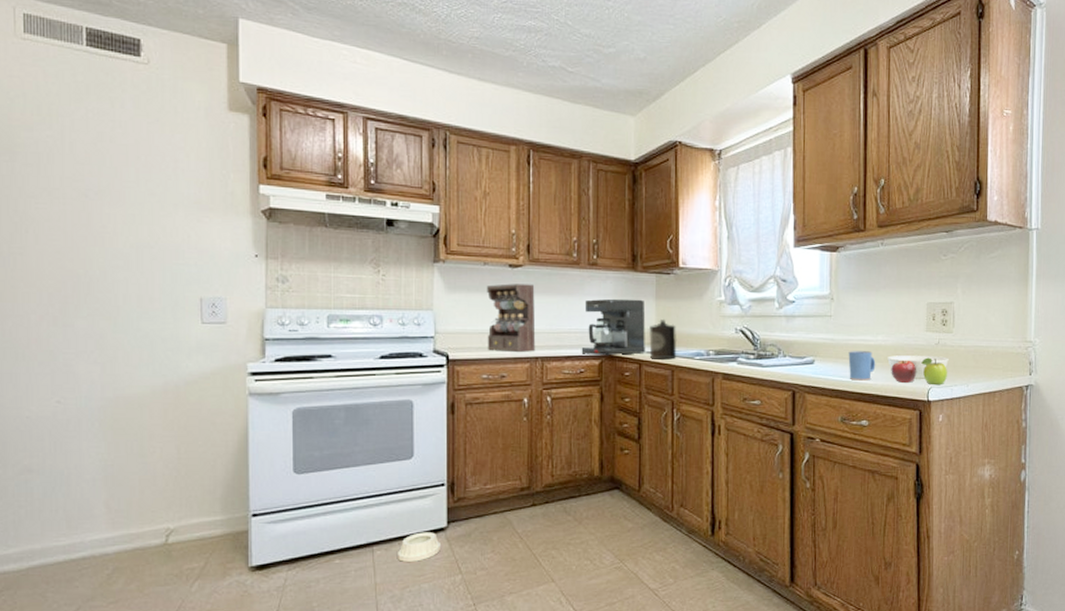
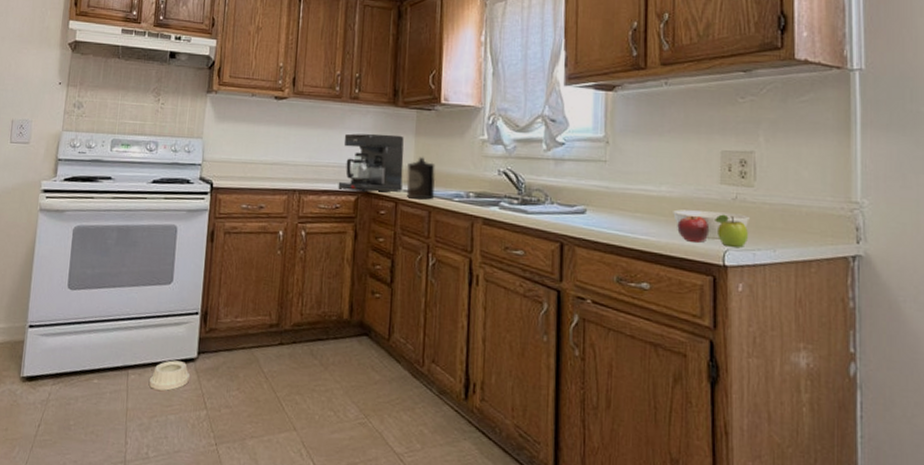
spice rack: present [487,284,536,353] -> none [249,115,298,185]
mug: present [848,351,876,381] -> none [625,201,659,237]

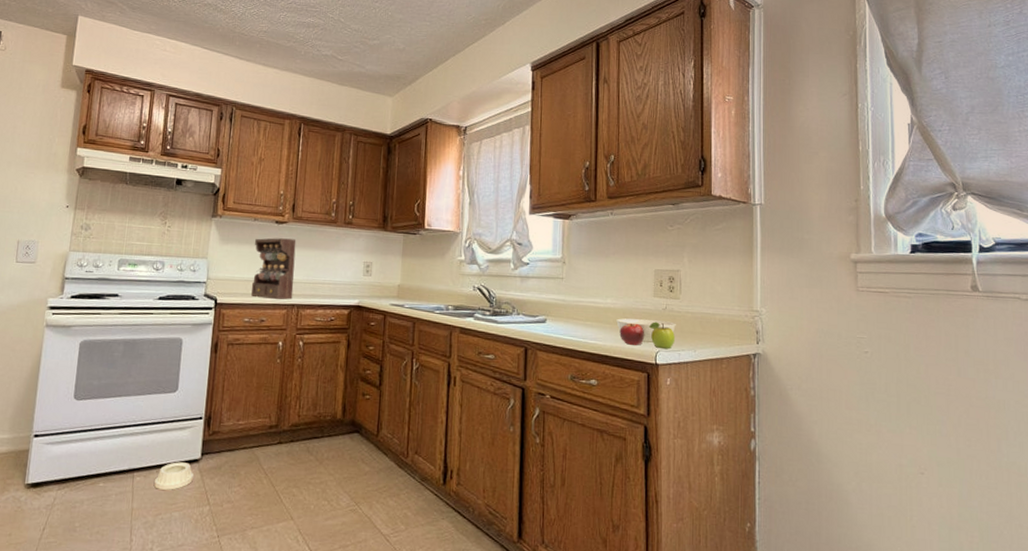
spice rack: none [249,115,298,185] -> present [251,238,297,300]
coffee maker: present [338,133,404,193] -> none [333,254,392,307]
canister: present [406,157,436,200] -> none [394,275,420,312]

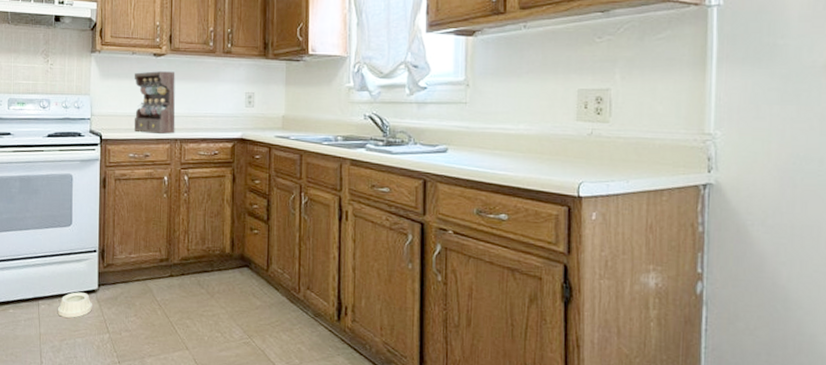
bowl: present [616,318,676,344] -> none [530,146,604,174]
fruit: present [619,323,645,346] -> none [534,150,566,177]
fruit: present [649,321,676,350] -> none [570,149,604,180]

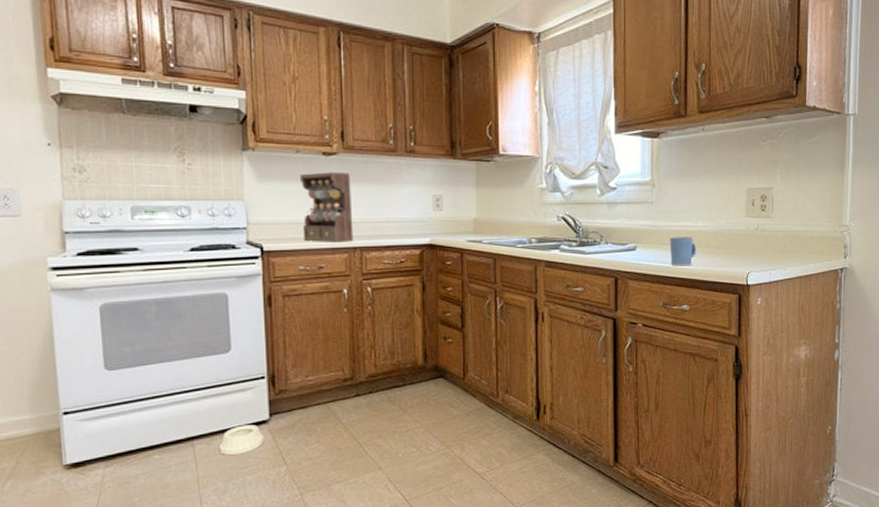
mug: none [485,140,517,172] -> present [669,237,697,266]

